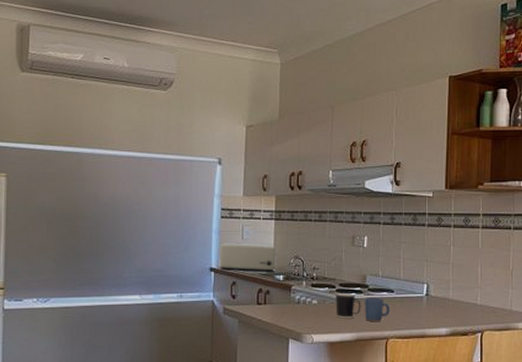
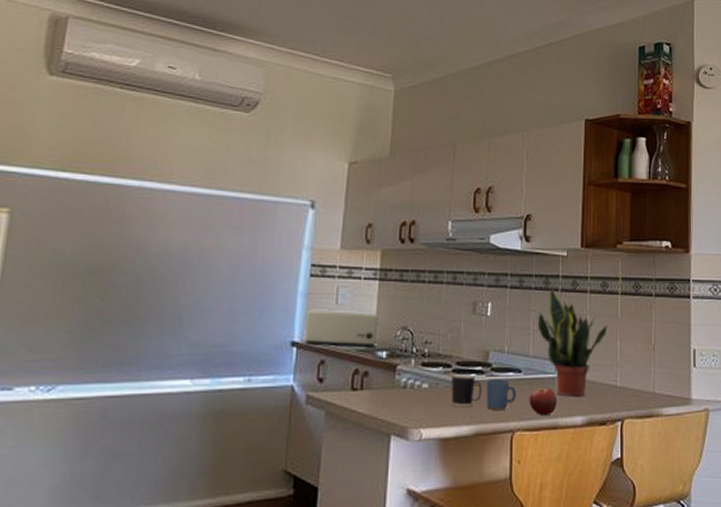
fruit: none [400,304,425,327] -> present [529,387,558,416]
potted plant: none [407,224,469,313] -> present [537,288,608,397]

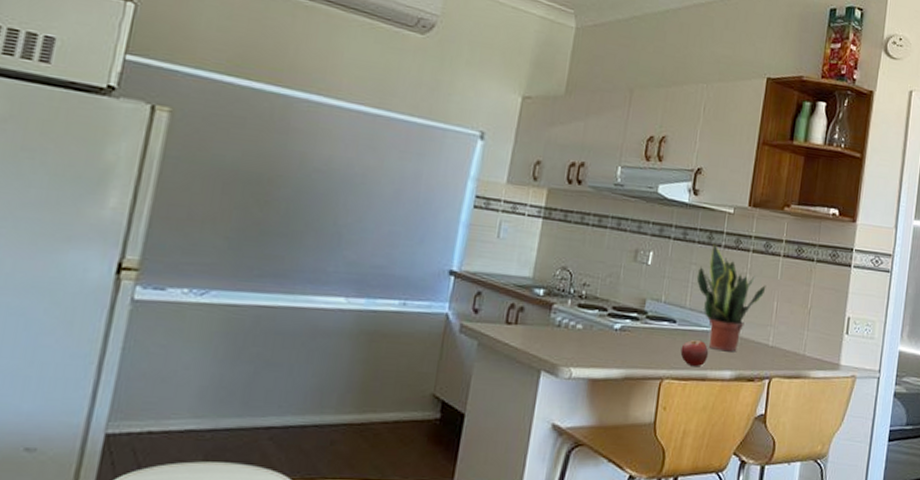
toaster: present [303,310,380,347] -> none [462,241,540,284]
mug: present [451,374,482,407] -> none [603,318,636,351]
mug: present [486,378,517,411] -> none [638,326,670,358]

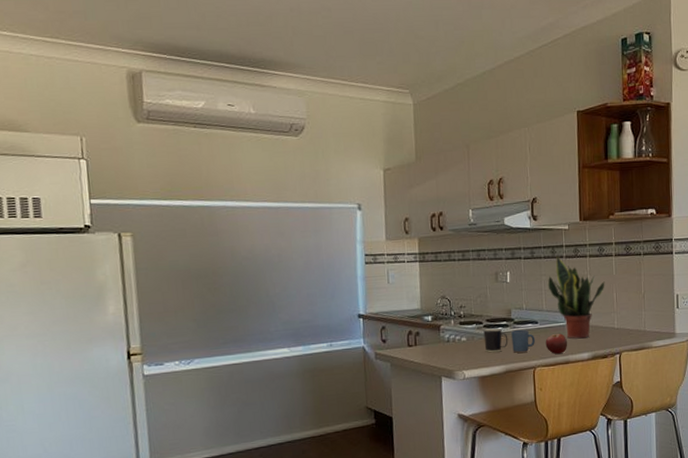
mug: none [603,318,636,351] -> present [483,328,508,353]
mug: none [638,326,670,358] -> present [511,329,536,353]

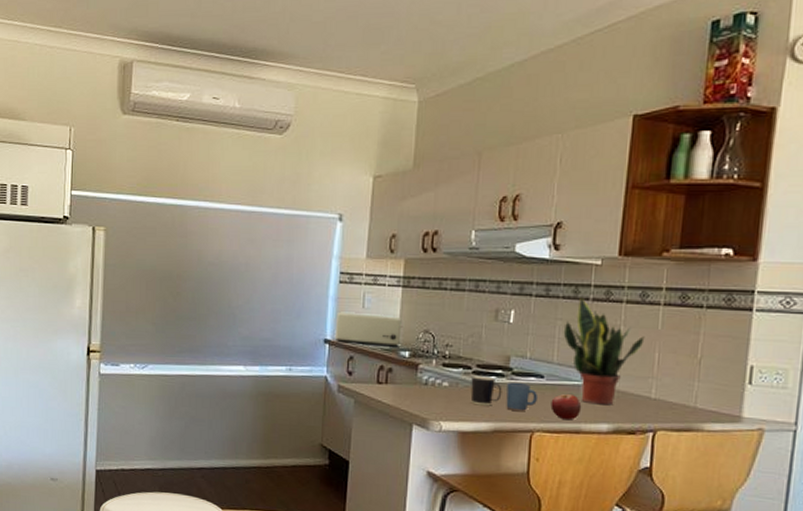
toaster: none [366,287,424,316] -> present [334,313,403,347]

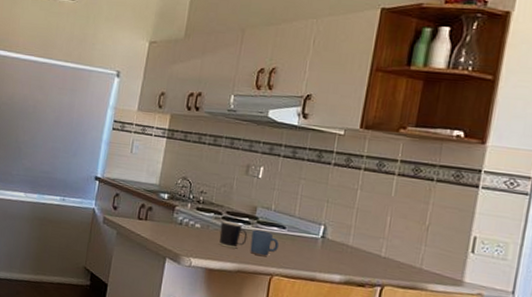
toaster: present [334,313,403,347] -> none [104,155,165,189]
fruit: present [550,393,582,421] -> none [289,244,318,269]
potted plant: present [563,297,645,406] -> none [305,161,379,259]

